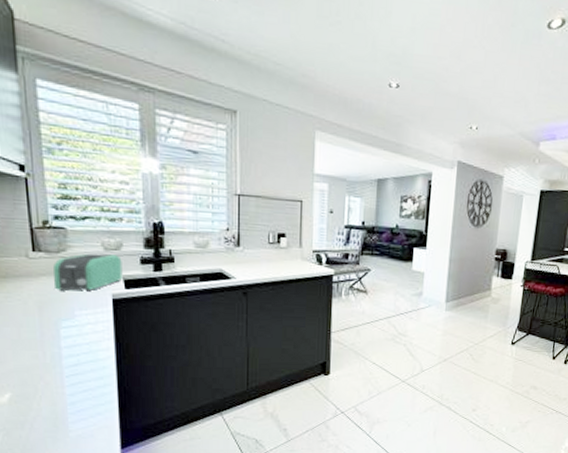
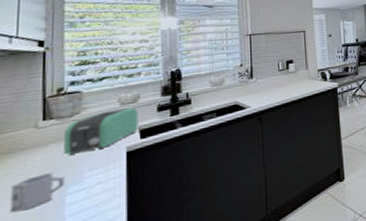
cup: none [12,303,59,334] -> present [10,171,65,213]

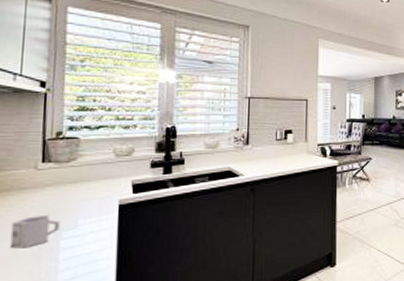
toaster: present [64,107,139,155] -> none [60,161,132,200]

